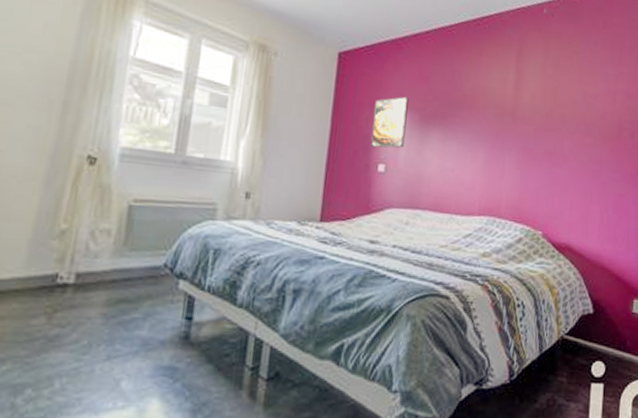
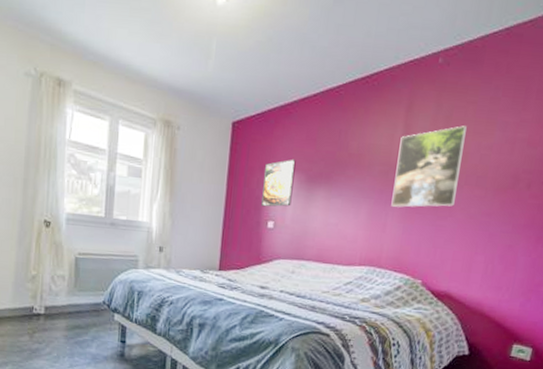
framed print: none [507,74,574,154] -> present [391,126,468,208]

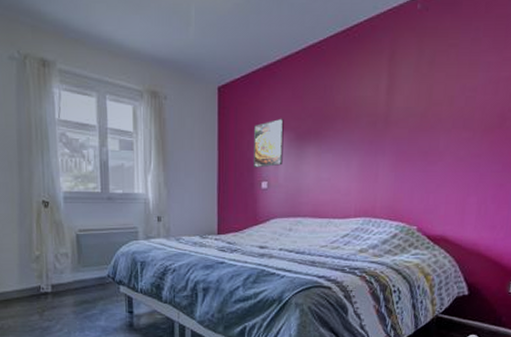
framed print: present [391,126,468,208] -> none [381,70,451,156]

